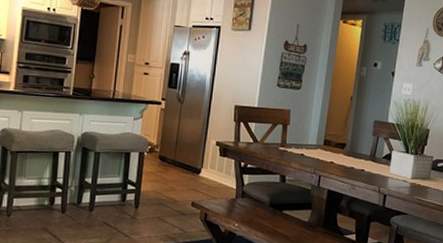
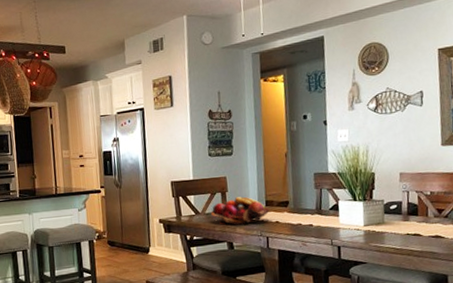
fruit basket: none [269,132,327,160] -> present [211,196,270,225]

